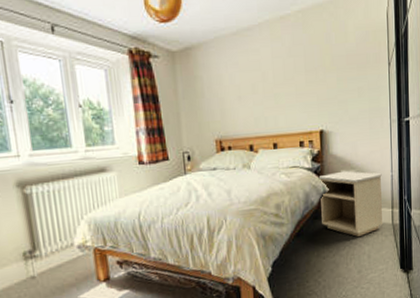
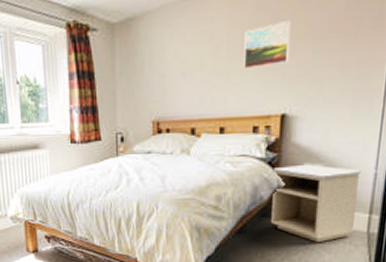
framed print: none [285,55,320,94] -> present [243,21,290,70]

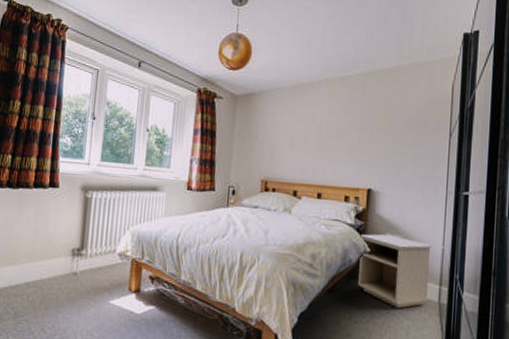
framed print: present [243,21,290,70] -> none [338,115,375,149]

